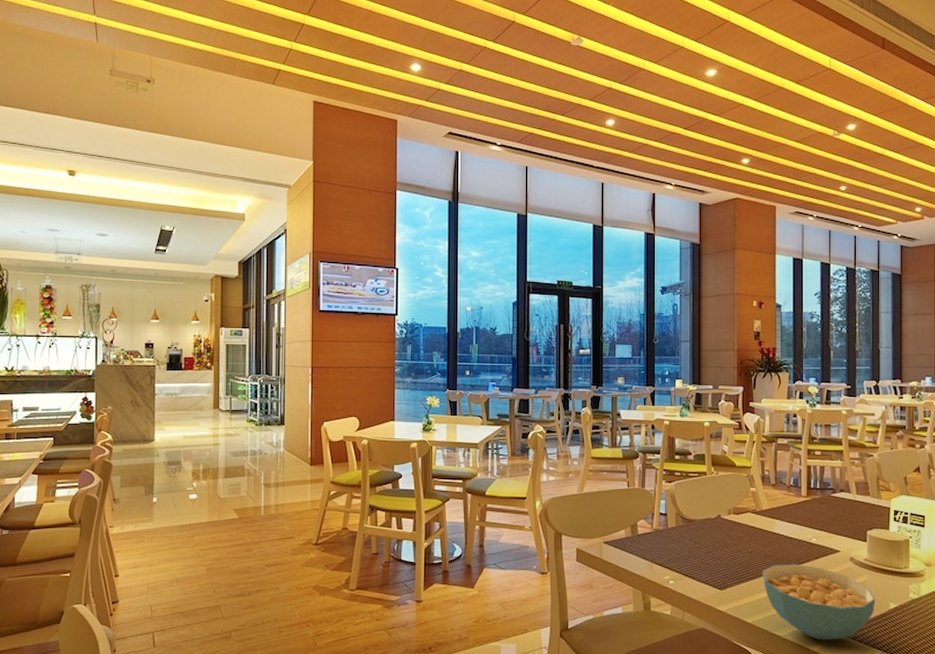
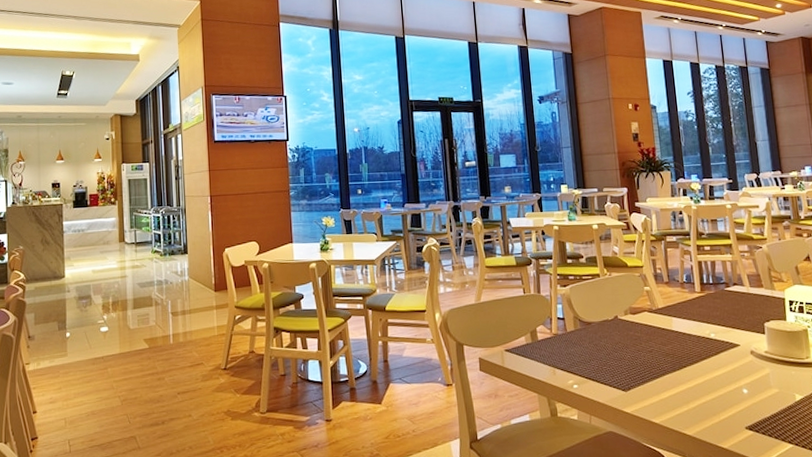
cereal bowl: present [761,564,876,641] -> none [664,361,781,437]

